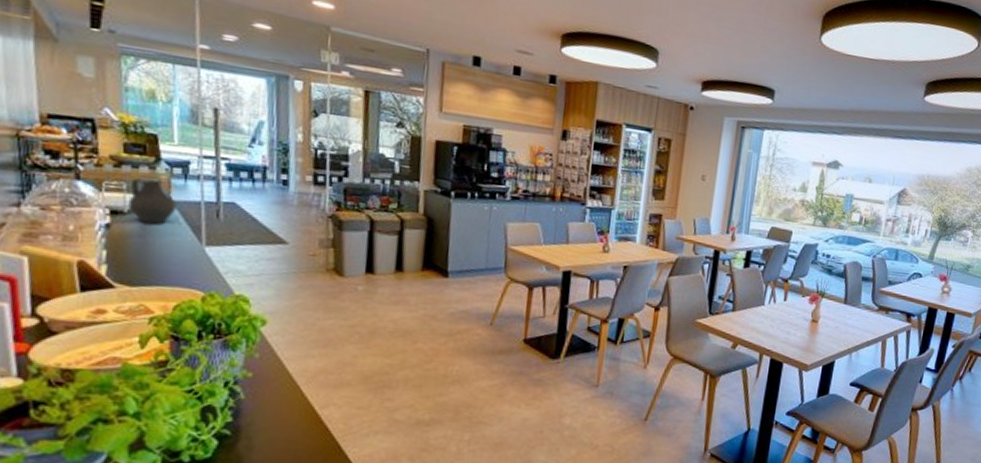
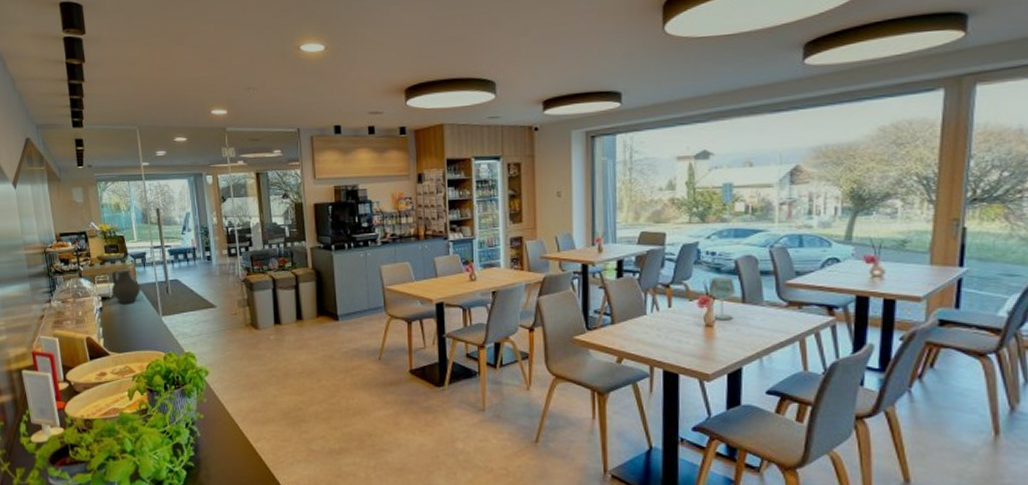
wine glass: none [819,277,841,318] -> present [708,277,736,321]

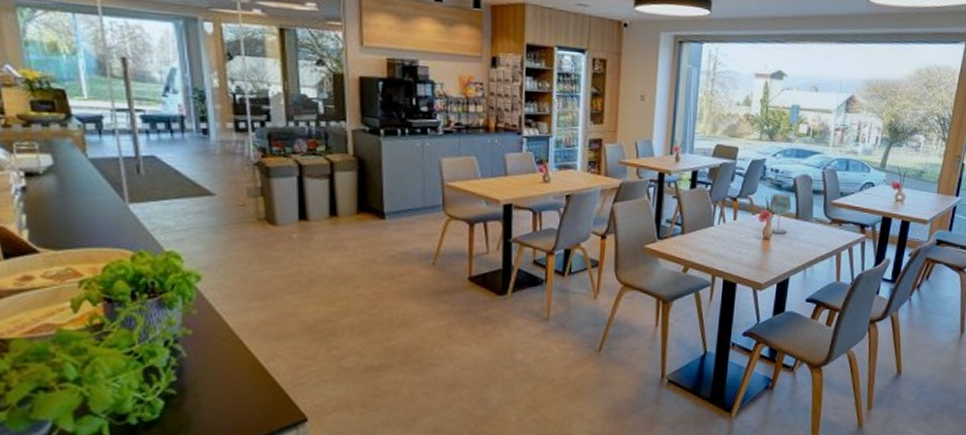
jug: present [111,269,141,306] -> none [42,136,94,187]

